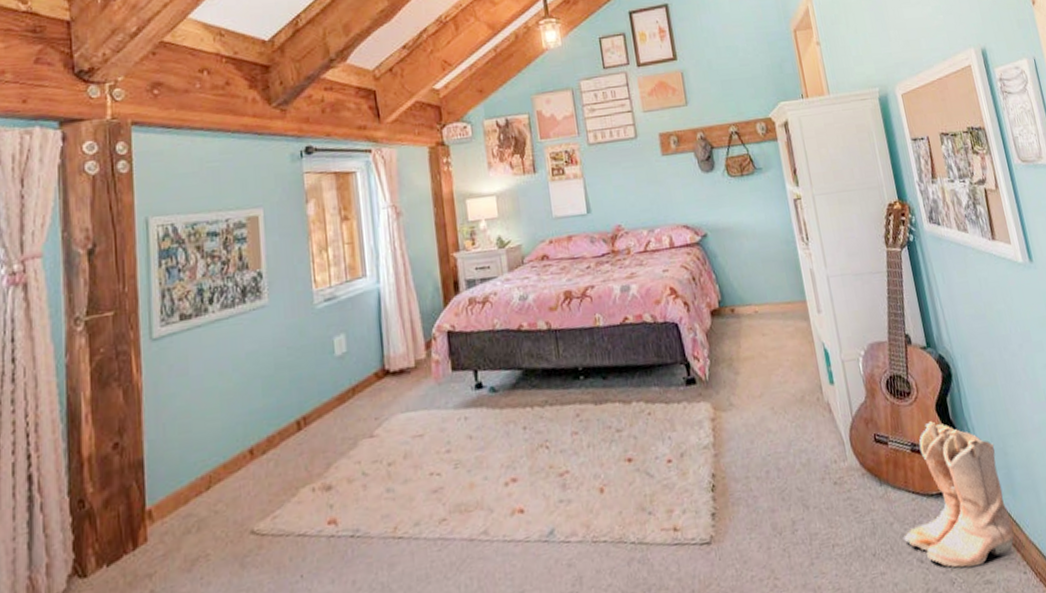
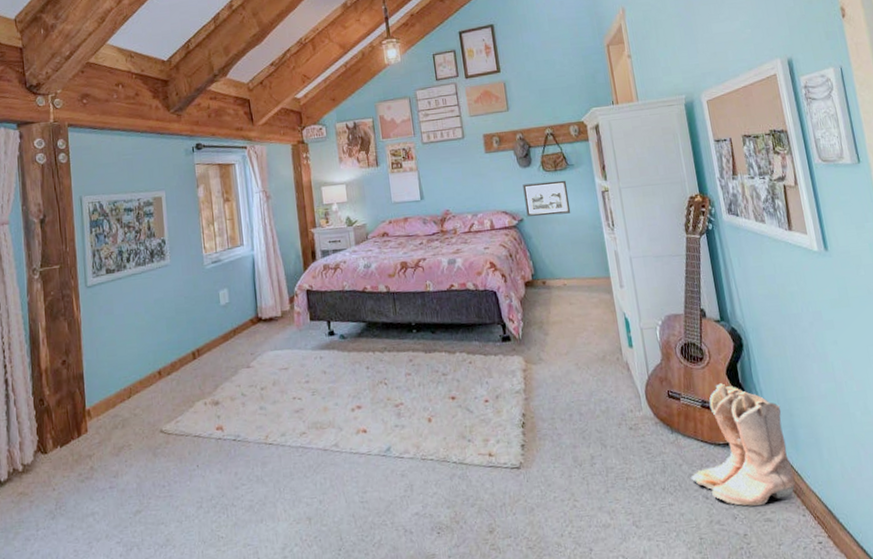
picture frame: none [705,186,761,231] -> present [523,180,571,217]

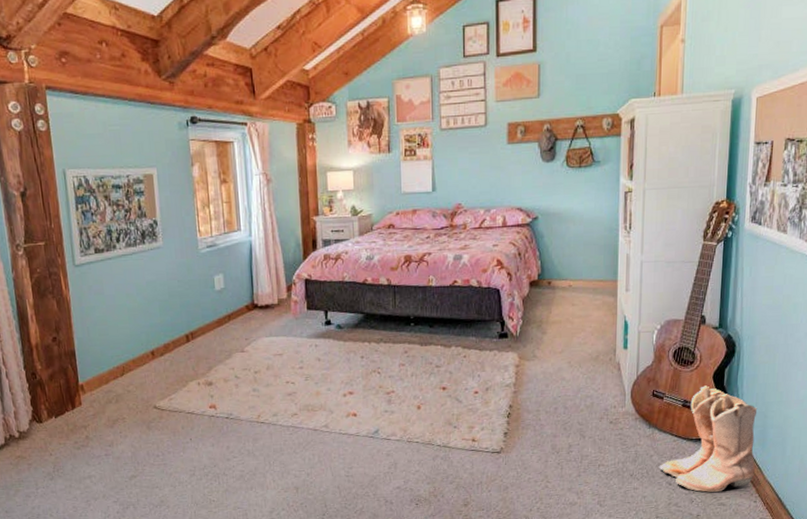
picture frame: present [523,180,571,217] -> none [542,178,590,215]

